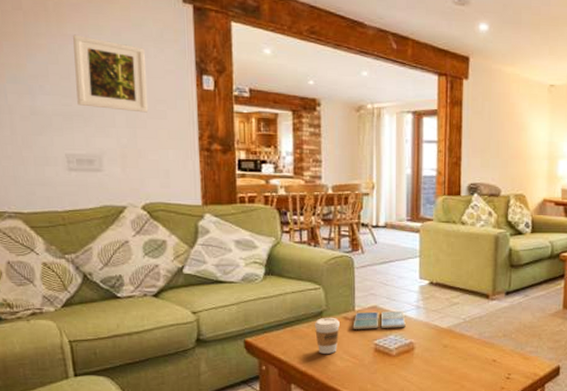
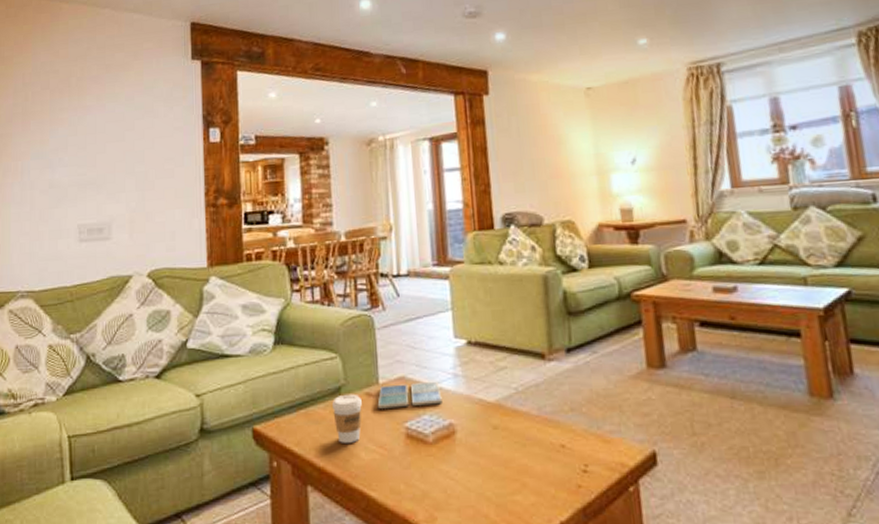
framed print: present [73,34,149,113] -> none [92,104,157,174]

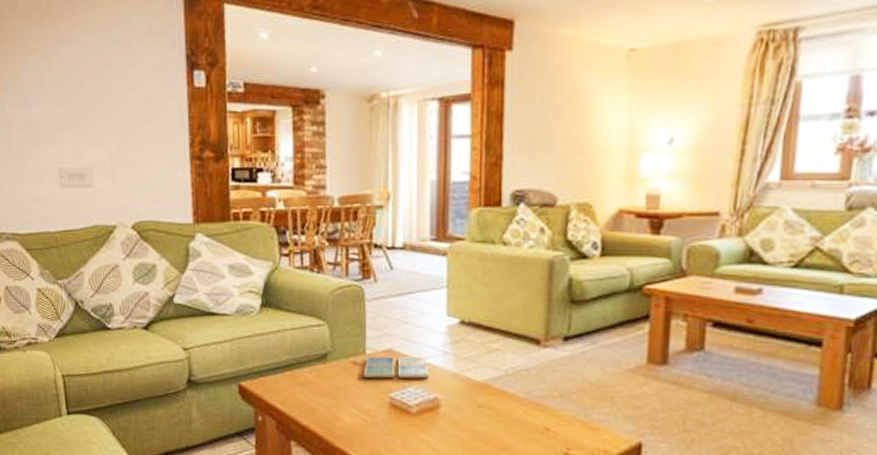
coffee cup: present [333,393,362,443] -> none [318,360,348,407]

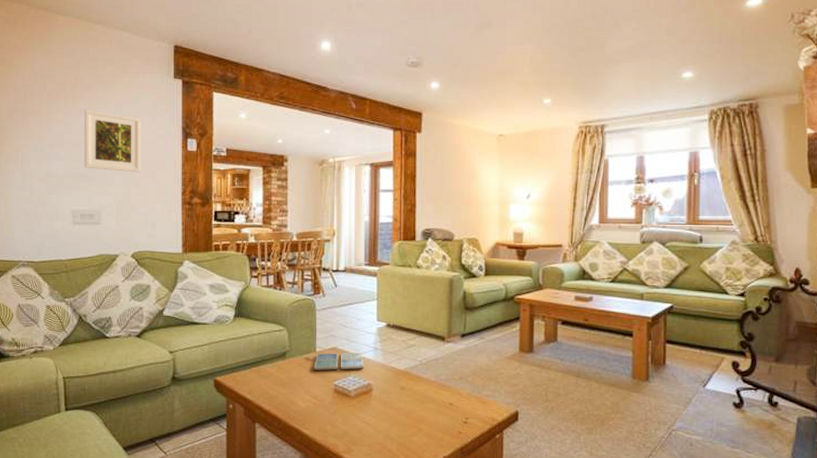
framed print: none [64,35,138,118] -> present [84,109,142,173]

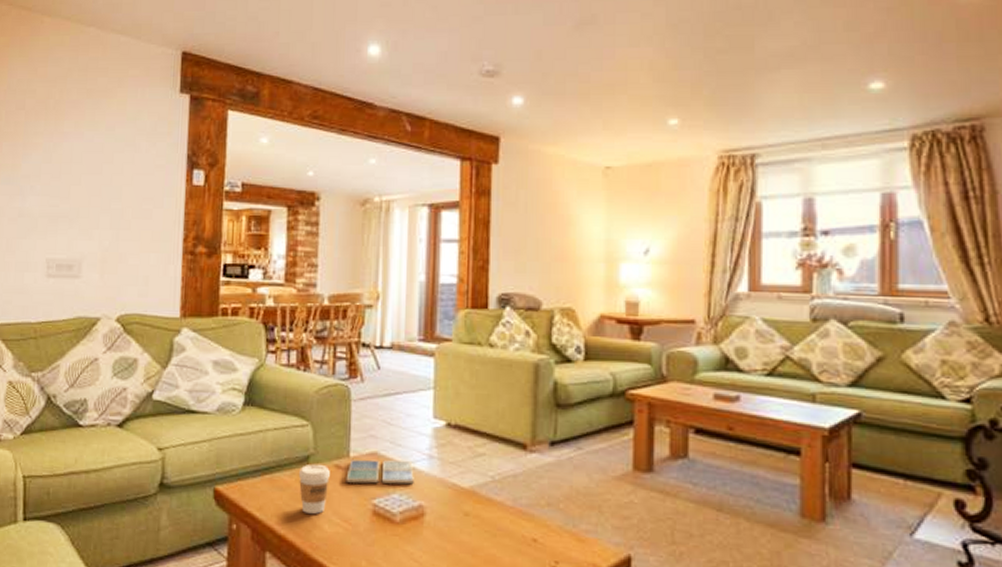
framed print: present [84,109,142,173] -> none [64,131,137,212]
coffee cup: none [279,358,302,394] -> present [299,463,330,514]

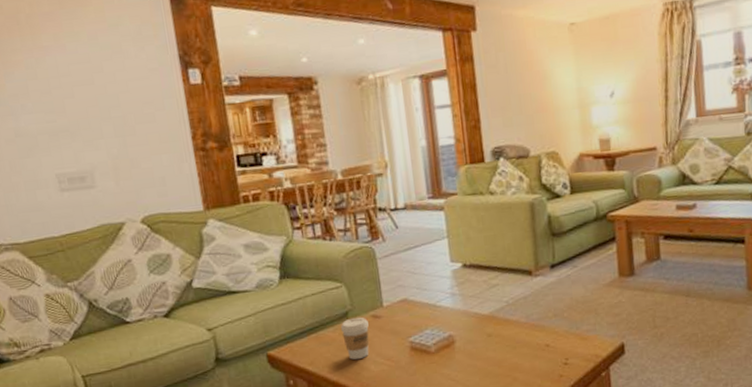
drink coaster: present [346,459,414,485] -> none [383,300,442,328]

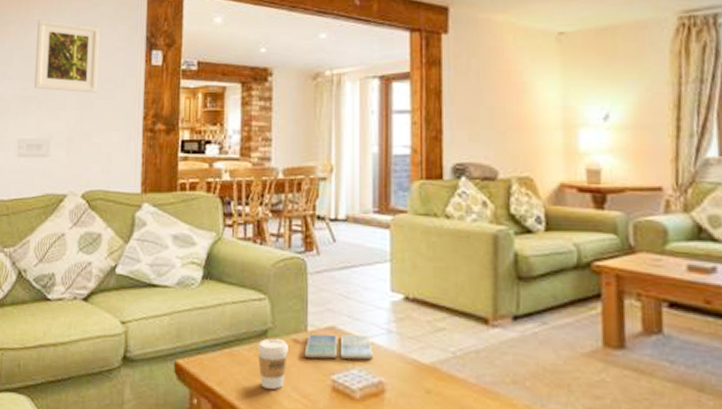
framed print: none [49,45,136,120] -> present [34,19,100,93]
drink coaster: none [383,300,442,328] -> present [304,334,373,360]

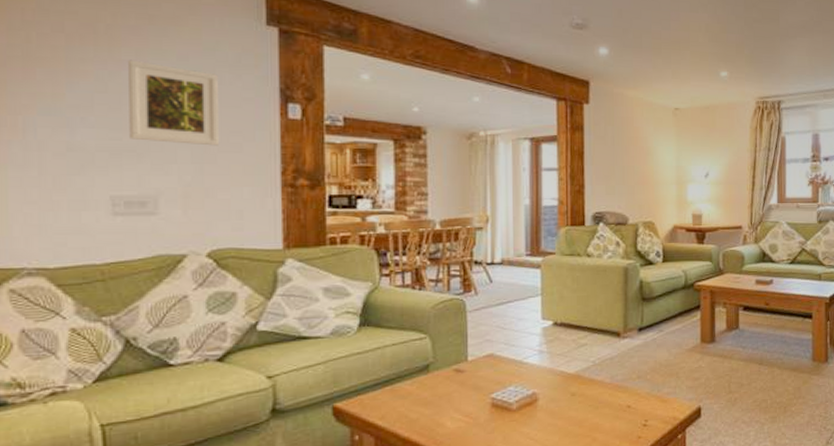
coffee cup: present [258,338,288,389] -> none [420,370,450,415]
drink coaster: present [304,334,373,360] -> none [465,357,527,383]

